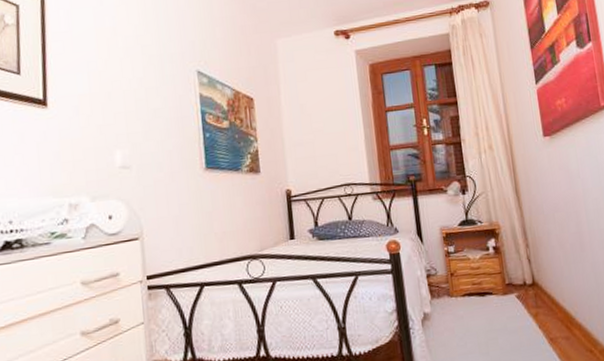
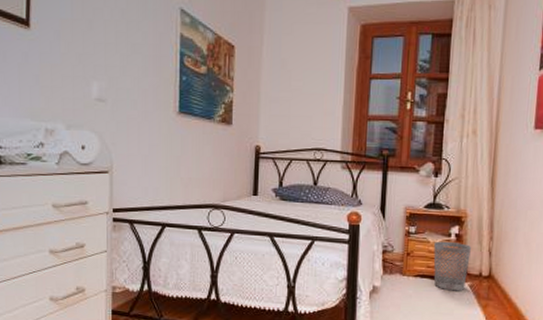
wastebasket: none [475,255,513,305] -> present [433,241,471,291]

